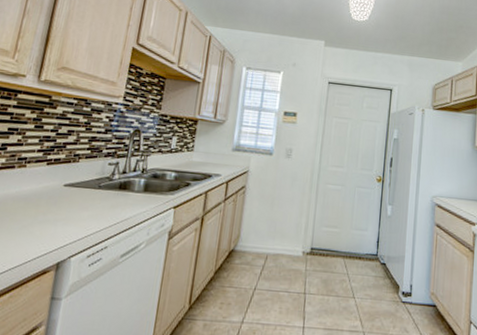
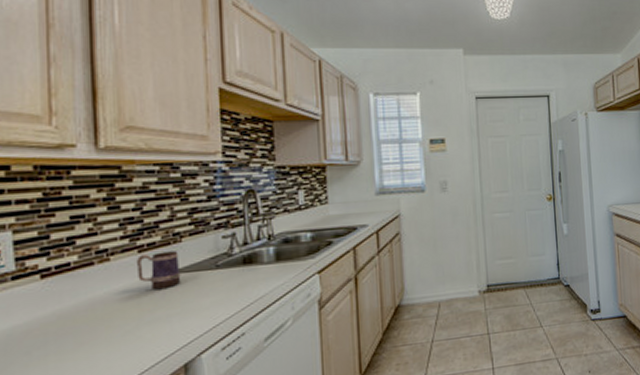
mug: none [42,167,75,198] -> present [135,251,181,290]

